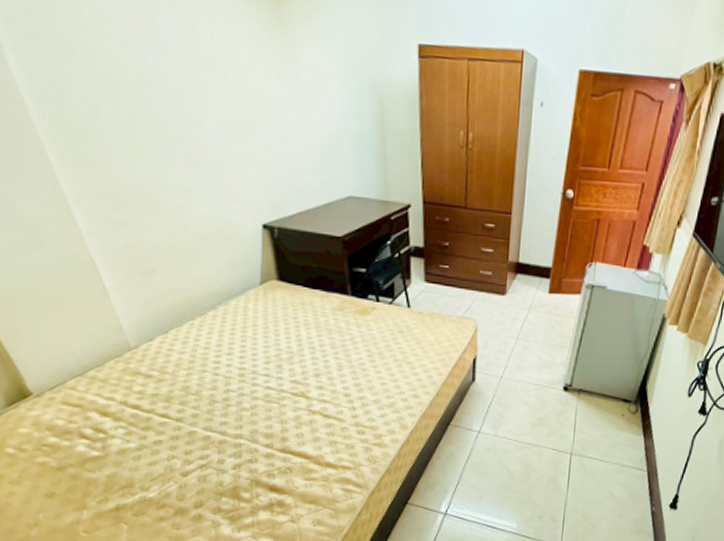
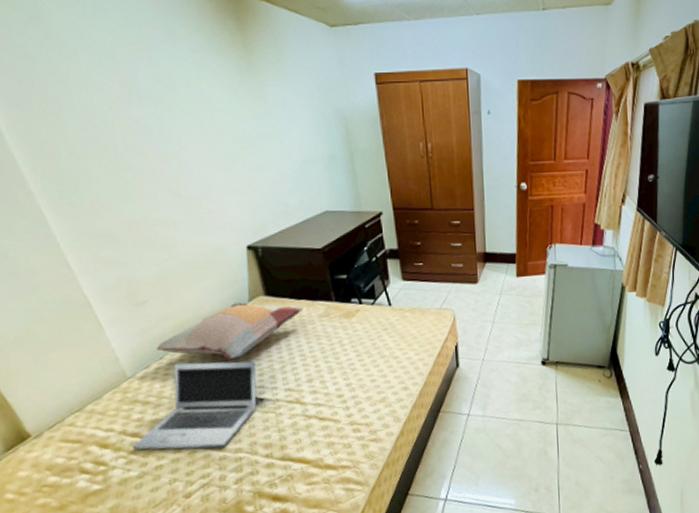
laptop: none [132,339,263,432] -> present [132,361,257,450]
decorative pillow: none [162,284,317,344] -> present [157,302,303,360]

